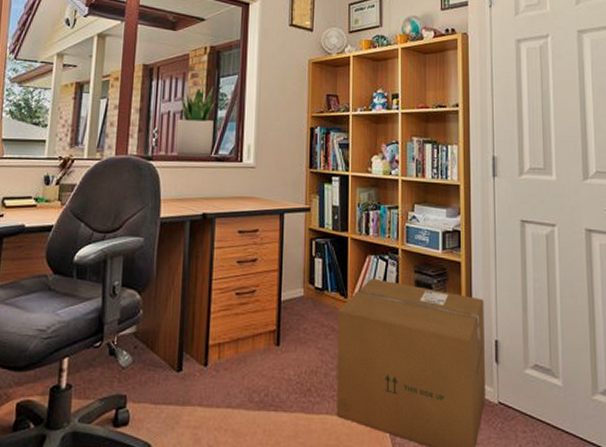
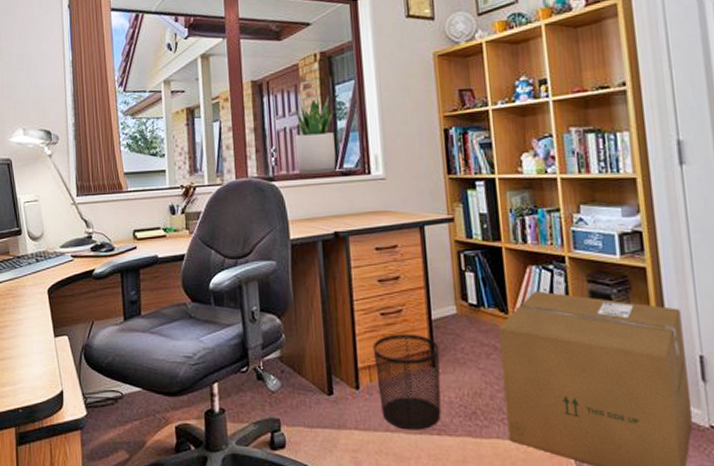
waste bin: none [224,313,285,407] -> present [372,333,442,430]

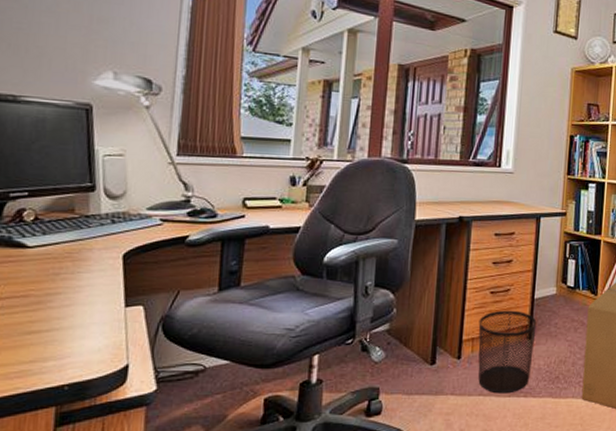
planter: present [294,95,336,175] -> none [433,88,475,163]

